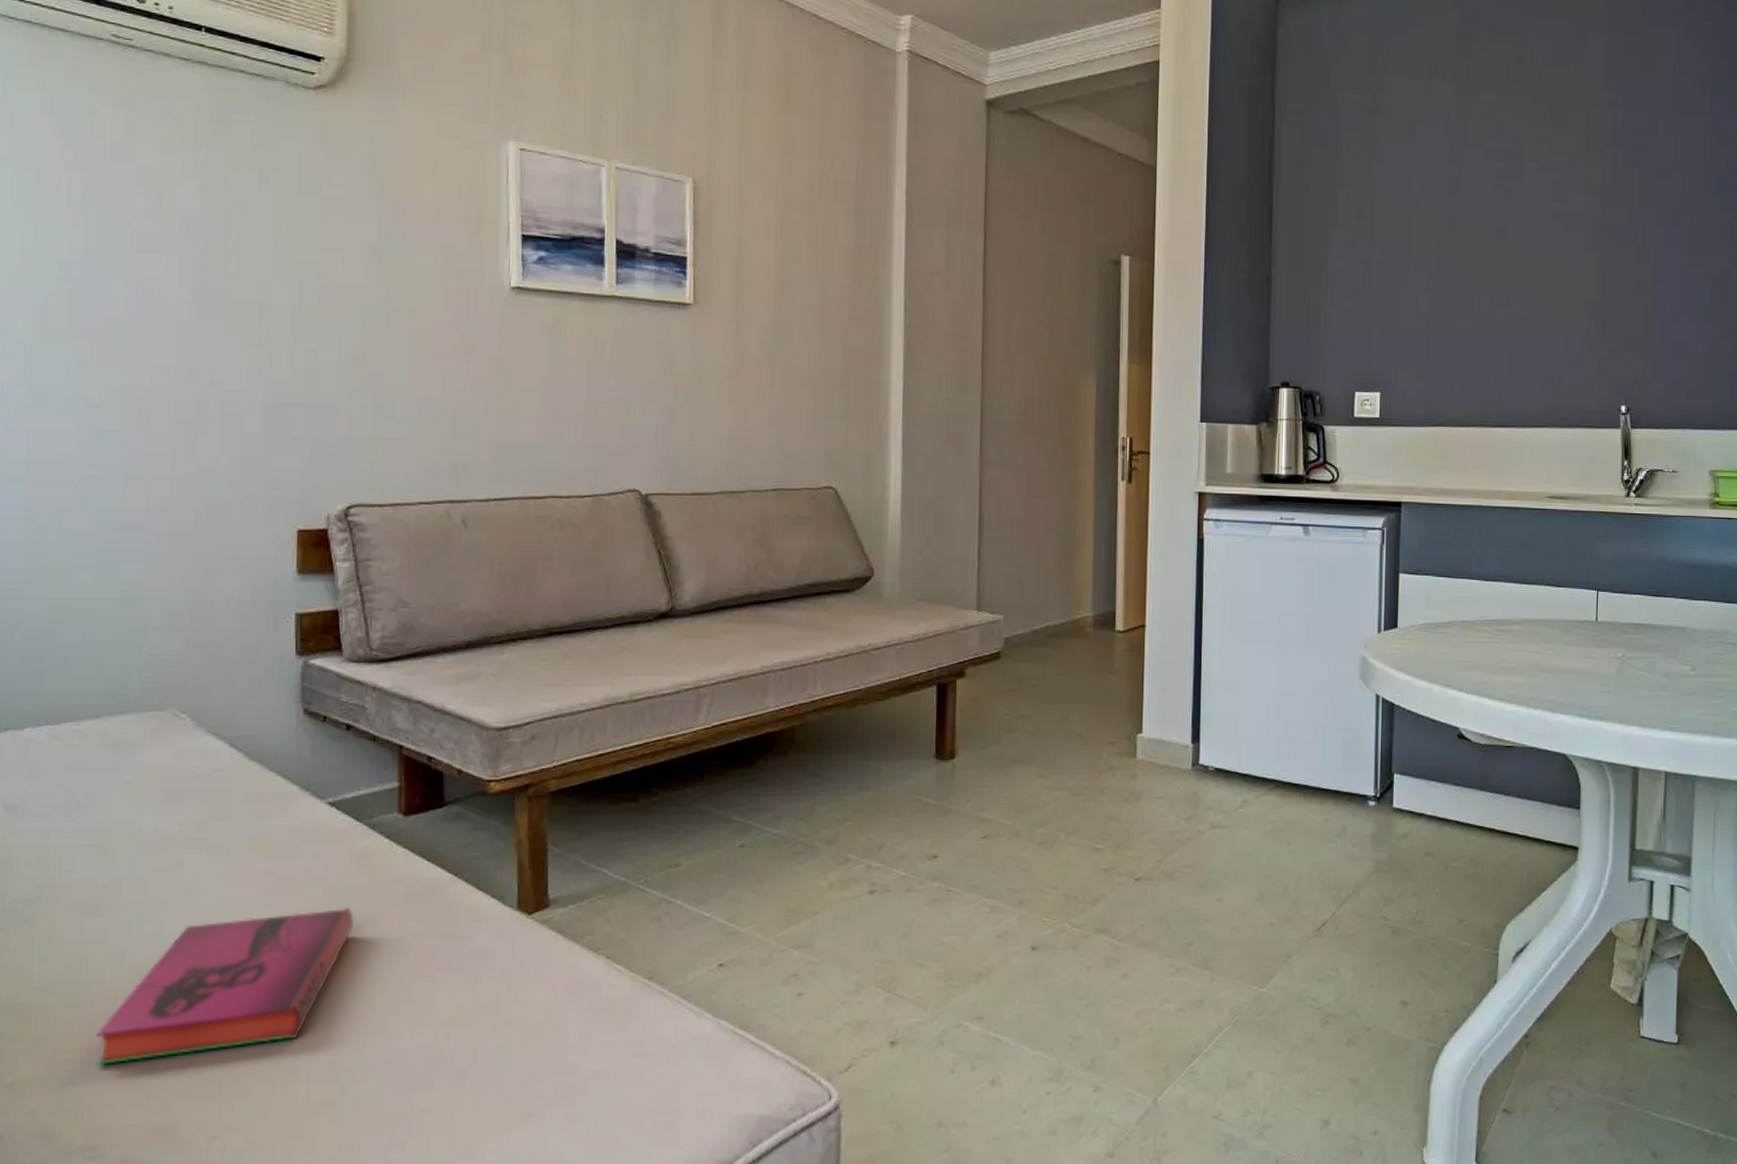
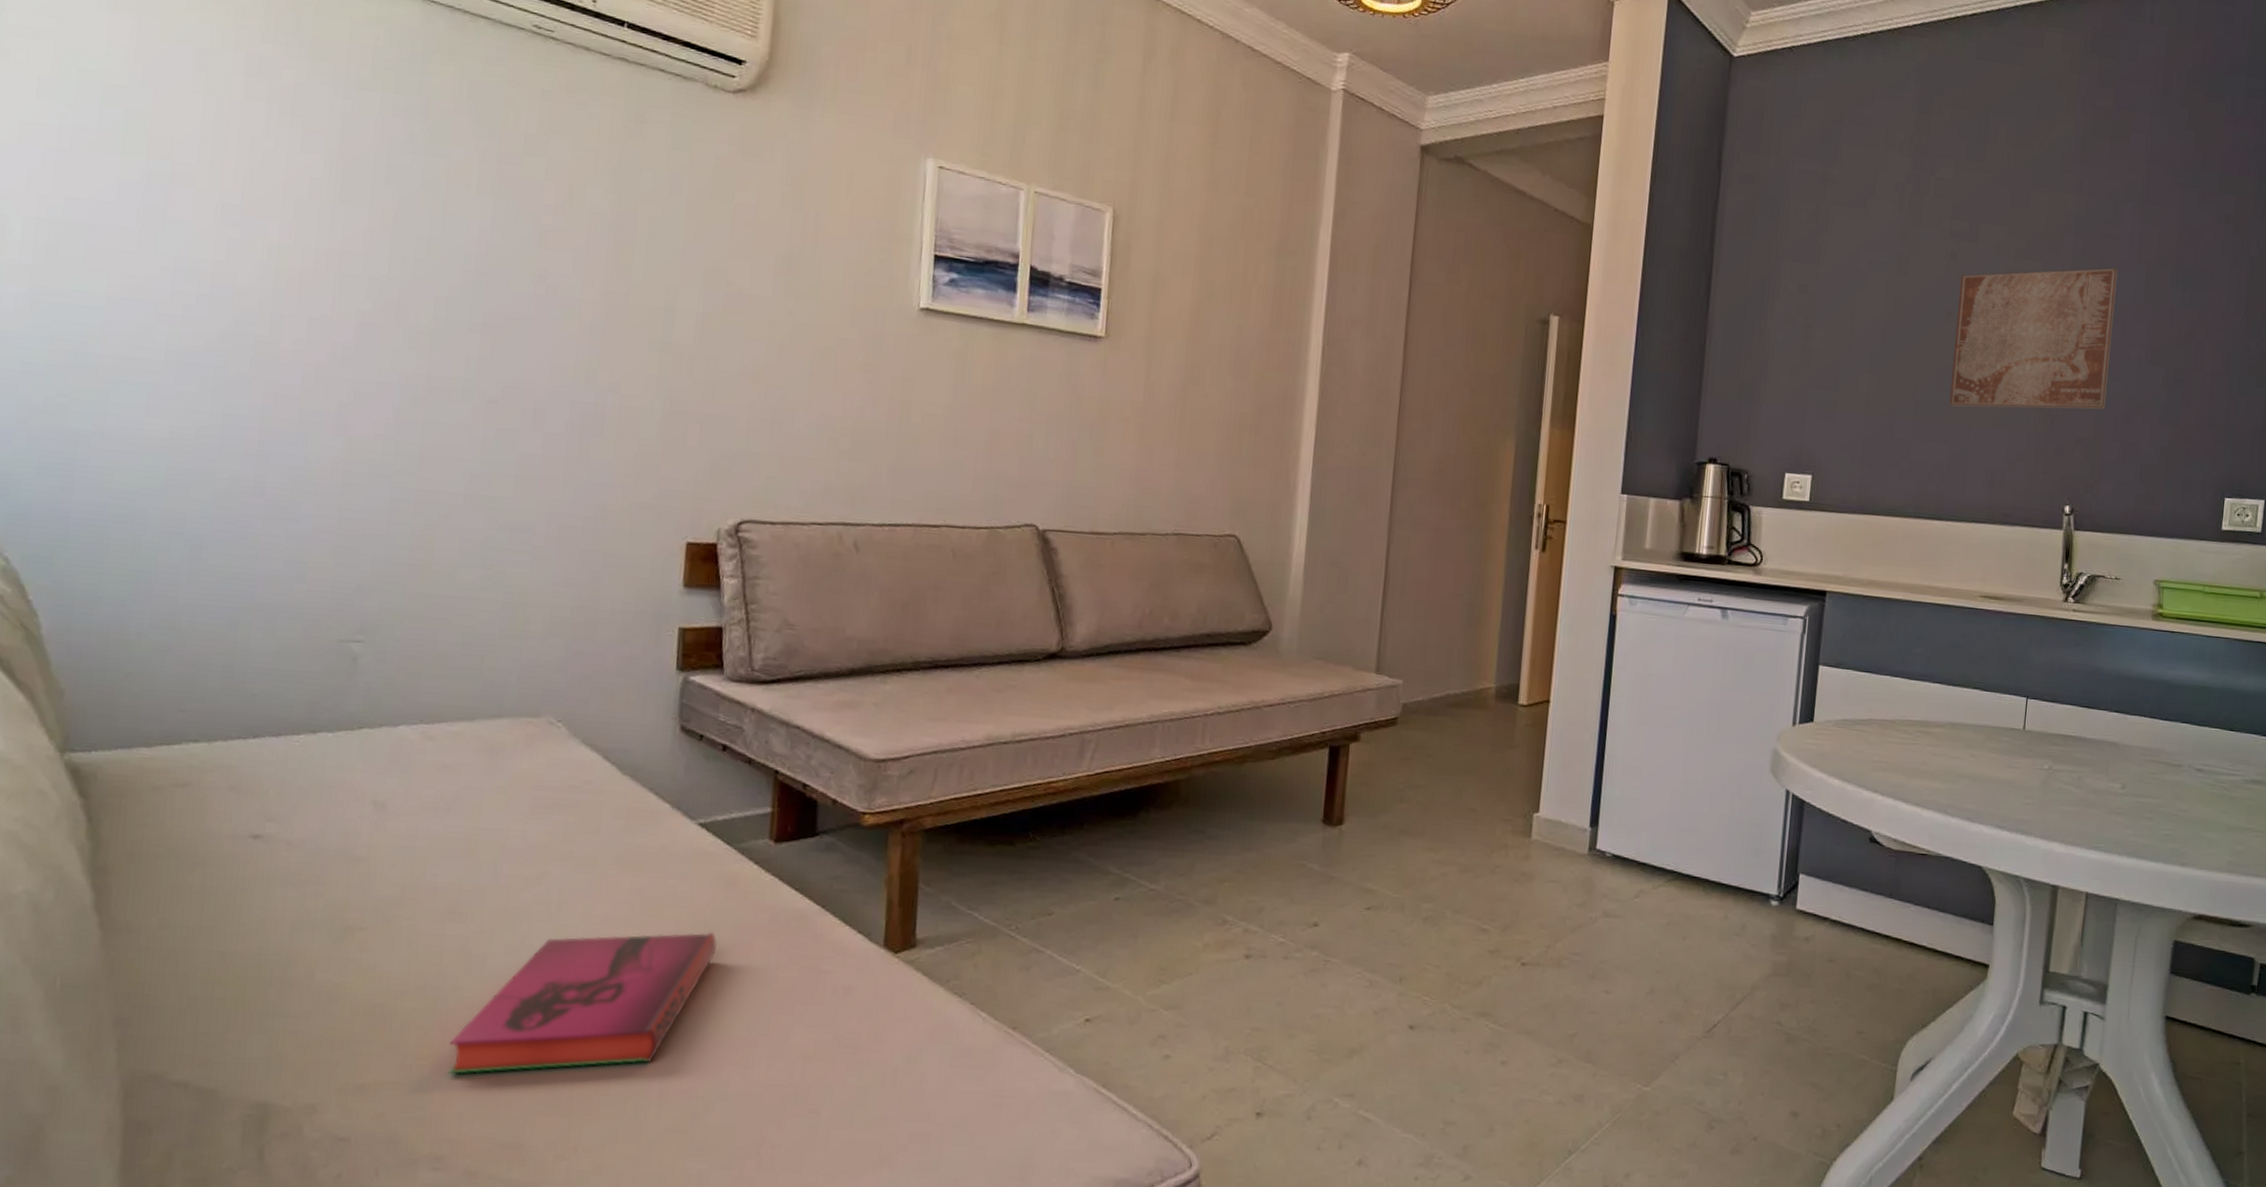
wall art: none [1505,176,1656,318] -> present [1949,268,2118,410]

